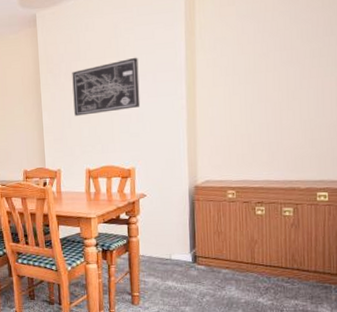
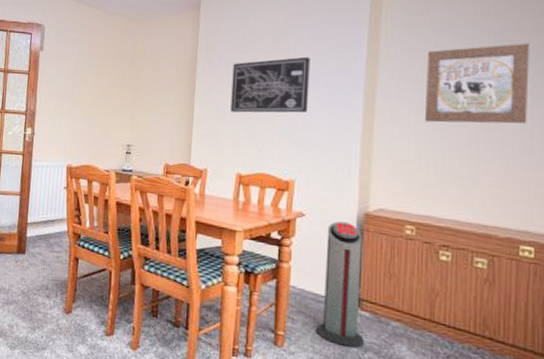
air purifier: none [163,196,202,295] -> present [315,221,364,348]
wall art: none [235,20,319,101] -> present [424,43,529,124]

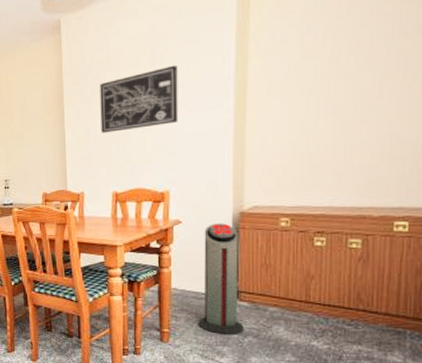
wall art: present [424,43,529,124] -> none [297,13,408,114]

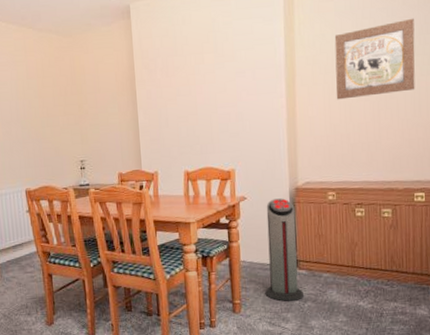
wall art: present [100,65,179,133] -> none [168,53,240,115]
wall art: none [297,13,408,114] -> present [334,18,415,100]

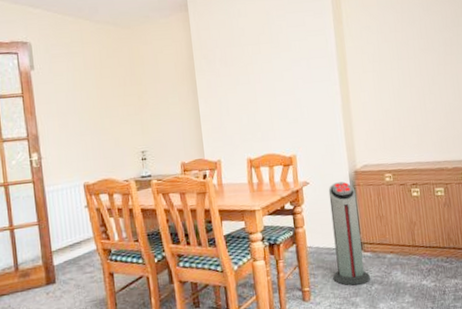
wall art: present [334,18,415,100] -> none [379,12,454,86]

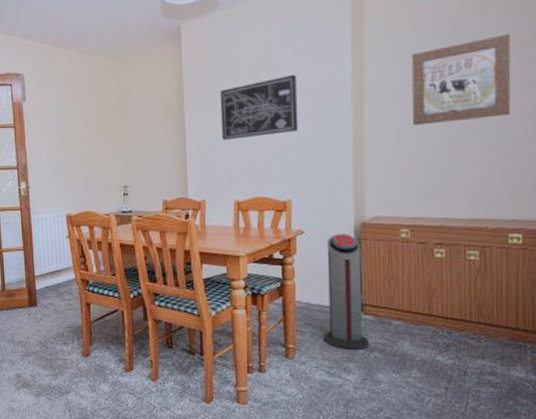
wall art: none [227,43,297,103] -> present [220,74,299,140]
wall art: none [379,12,454,86] -> present [411,33,511,126]

